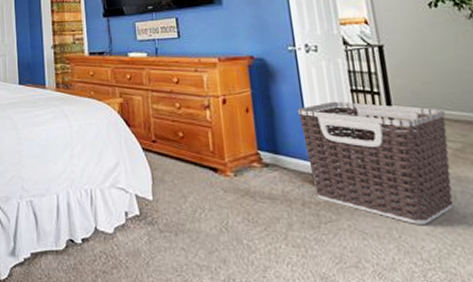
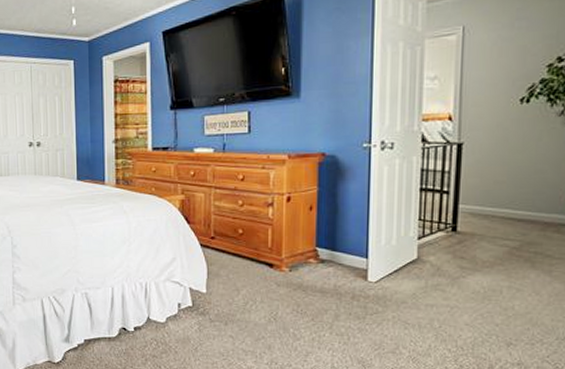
clothes hamper: present [297,101,454,224] -> none [361,199,512,316]

